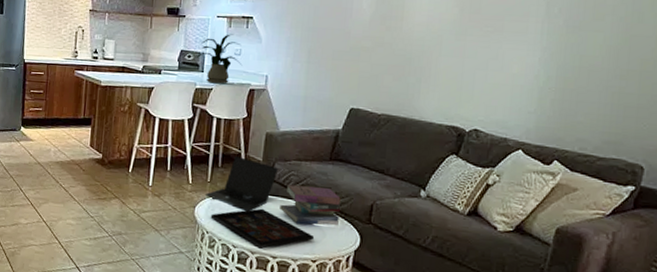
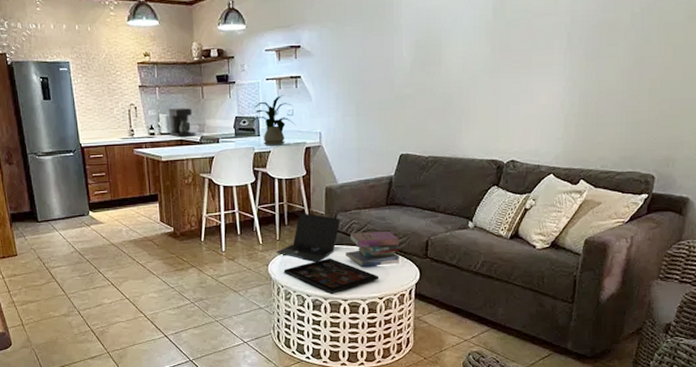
coffee maker: none [112,34,139,65] -> present [169,107,196,137]

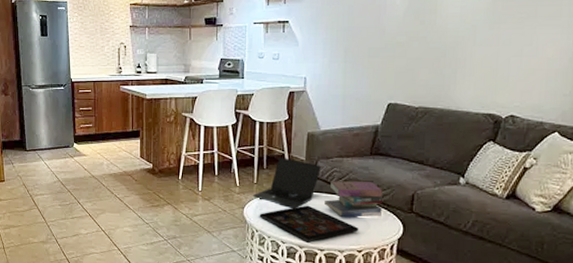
coffee maker: present [169,107,196,137] -> none [155,48,181,76]
house plant: present [251,95,296,146] -> none [235,39,281,89]

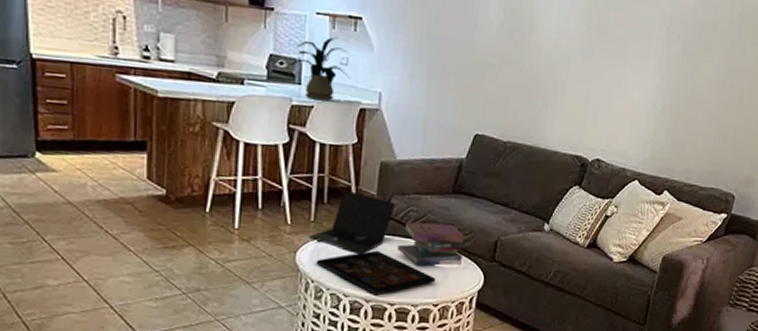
house plant: none [235,39,281,89] -> present [290,37,350,102]

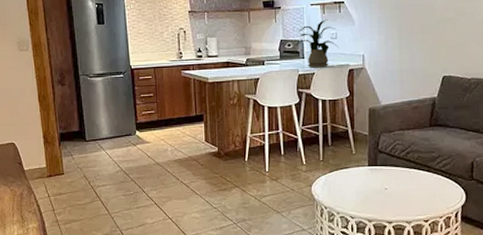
laptop: present [309,189,395,254] -> none [320,132,384,183]
decorative tray: present [316,250,436,297] -> none [327,179,424,217]
books: present [397,222,465,267] -> none [390,153,445,189]

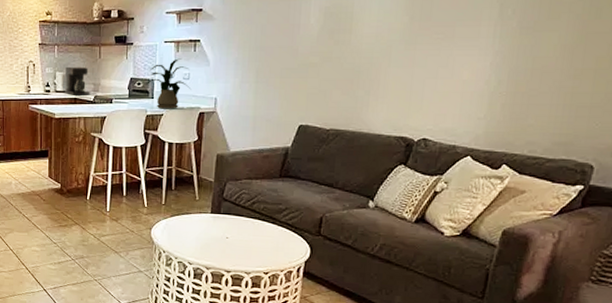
coffee maker: none [216,31,242,59] -> present [64,66,90,95]

